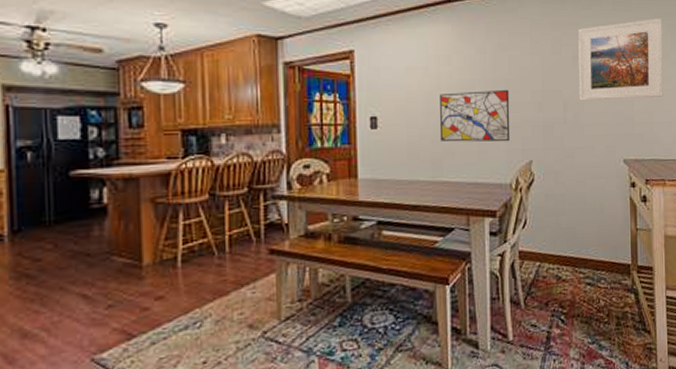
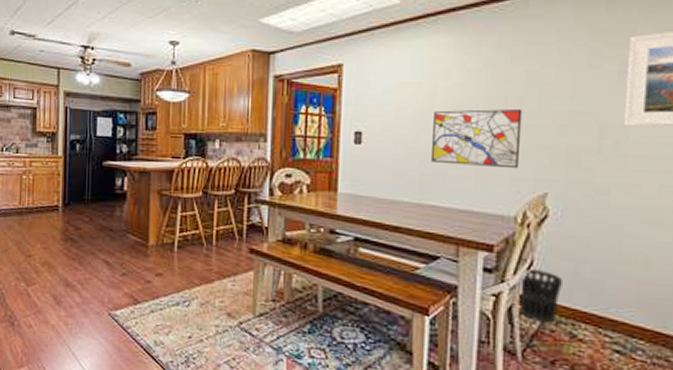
wastebasket: none [517,226,548,272] -> present [518,267,562,324]

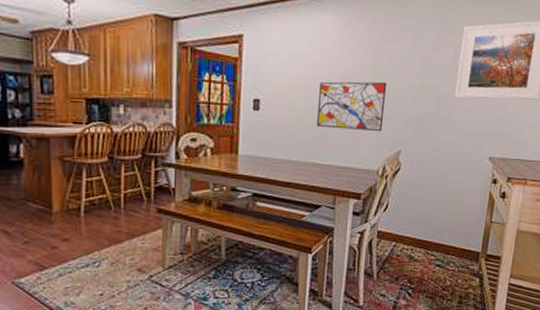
wastebasket: present [518,267,562,324] -> none [377,210,407,250]

